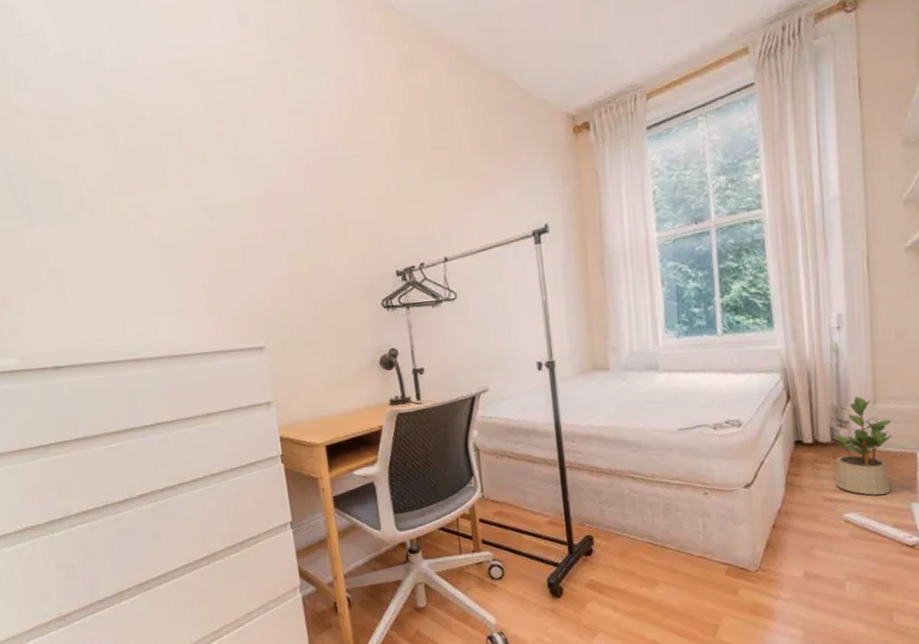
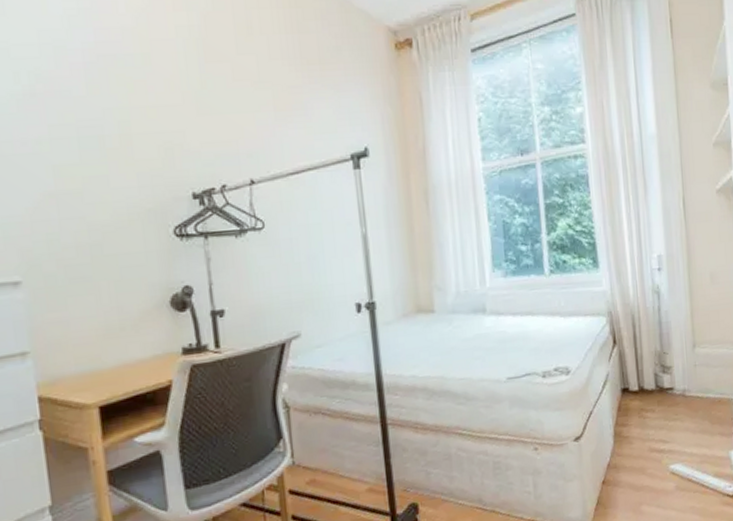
potted plant: present [834,396,892,495] -> none [658,340,711,444]

